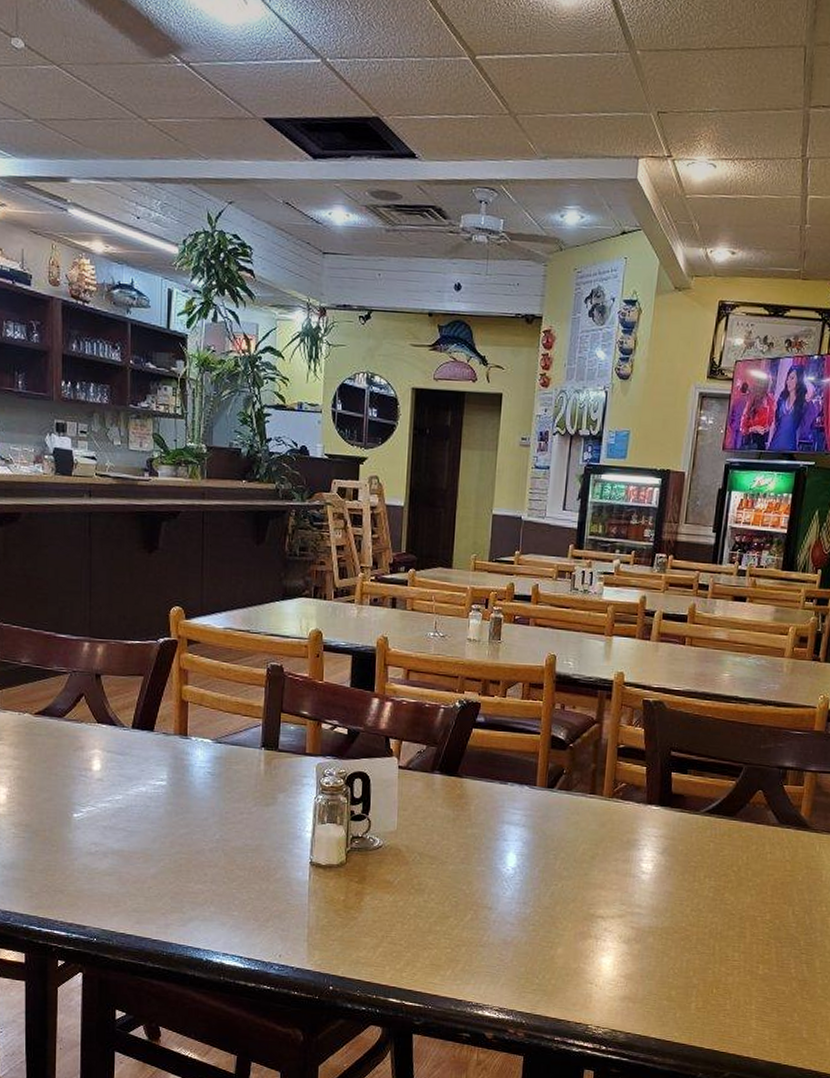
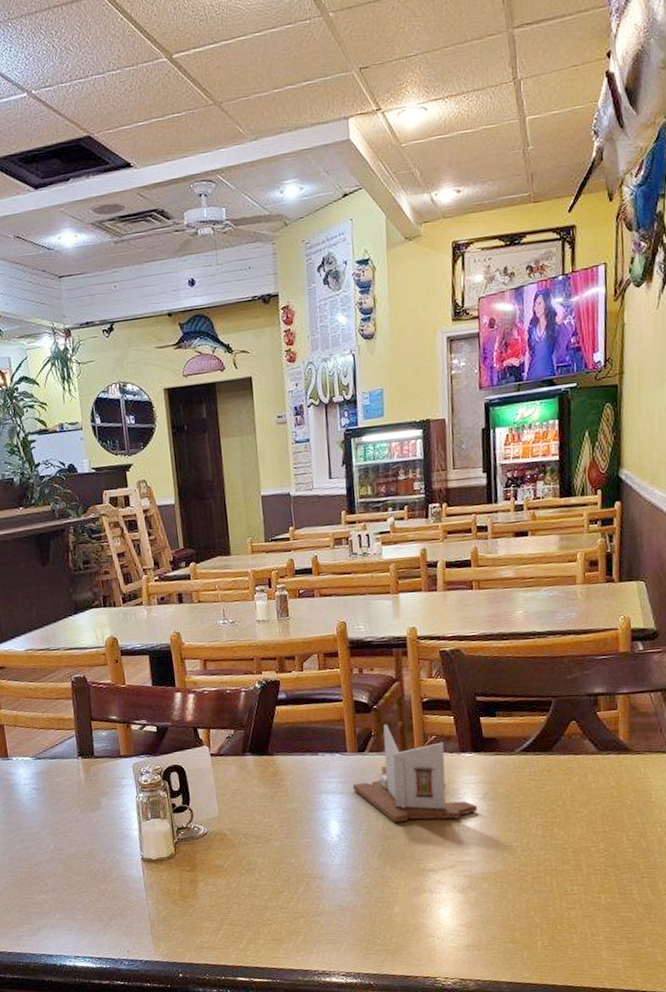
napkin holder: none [536,764,655,869] -> present [352,724,478,823]

